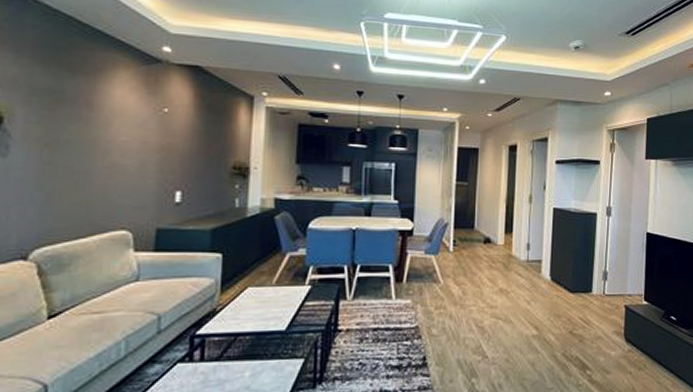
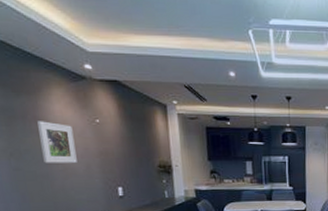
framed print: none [86,106,133,159] -> present [37,121,77,163]

